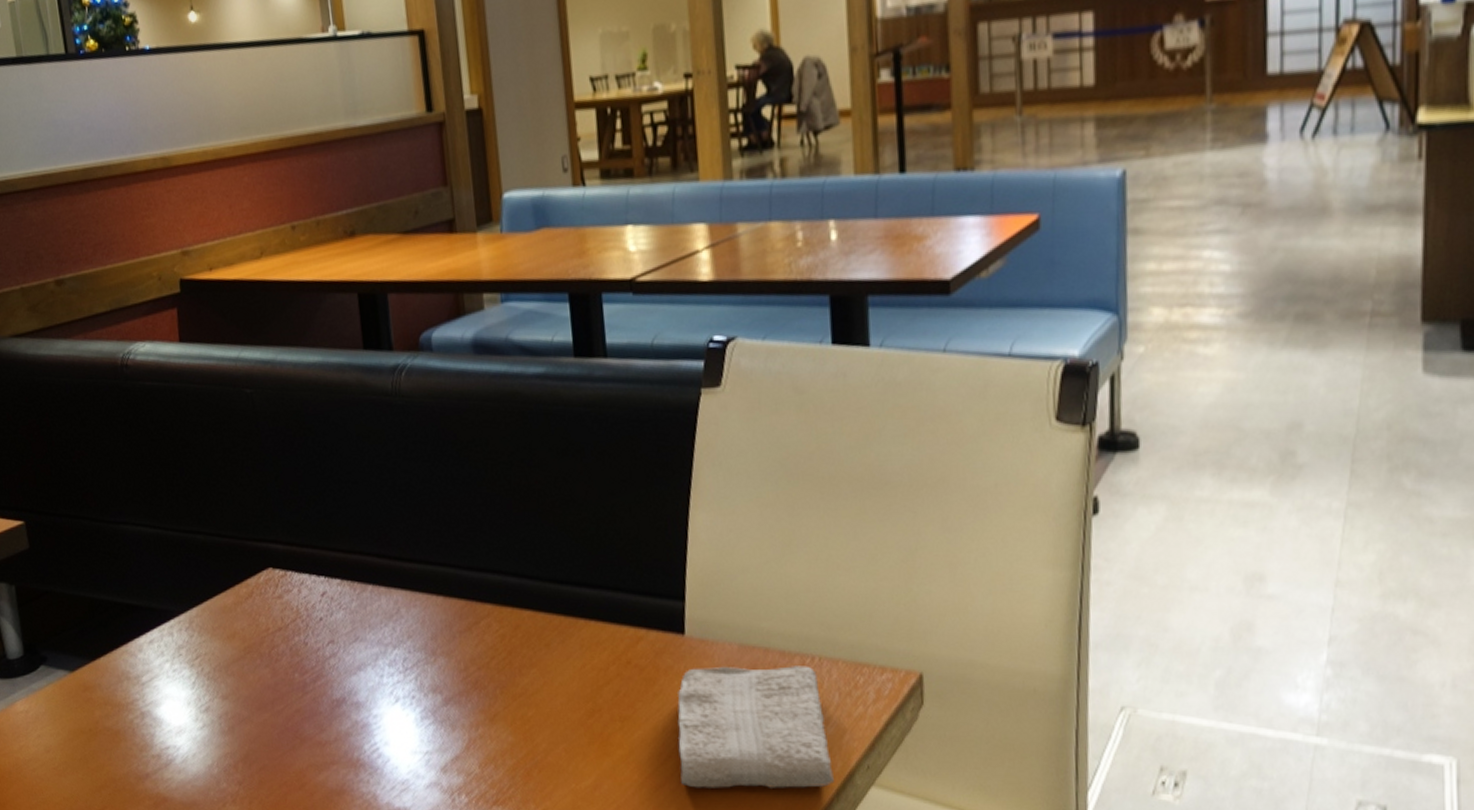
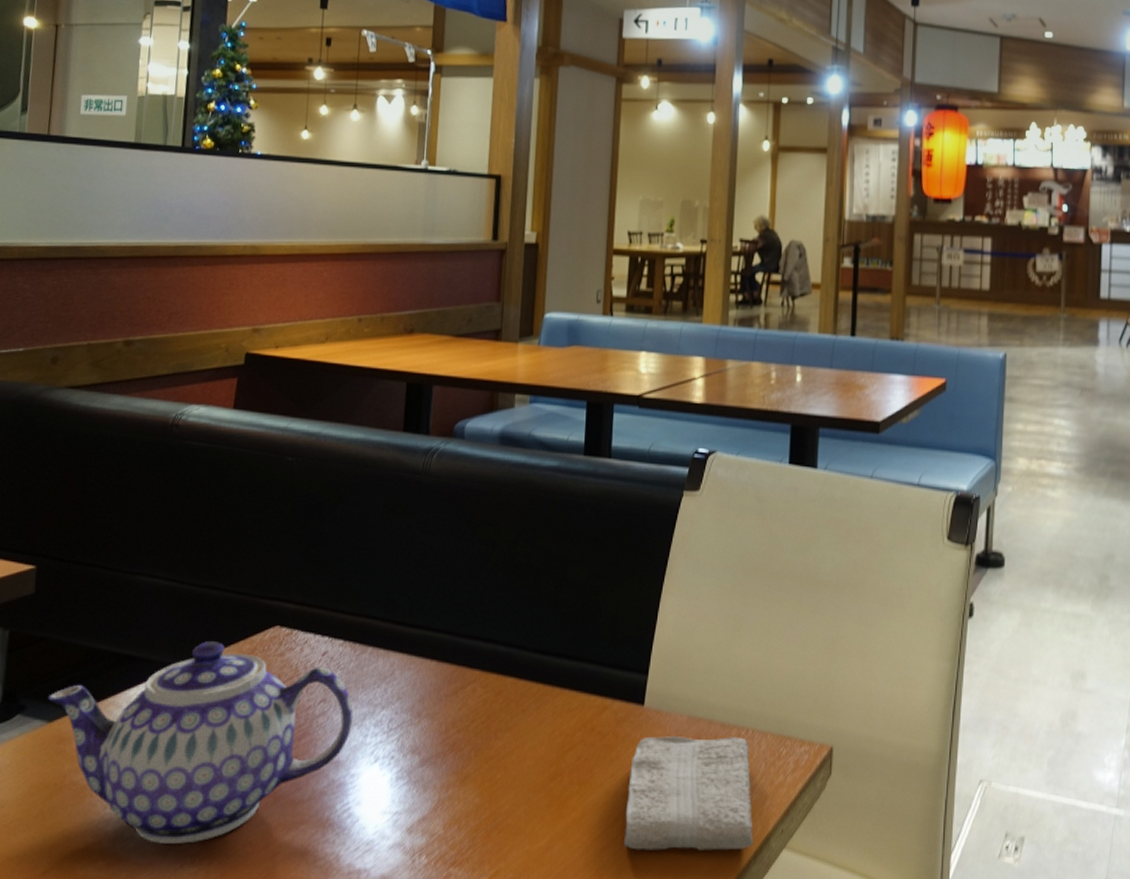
teapot: none [64,587,366,784] -> present [47,641,354,844]

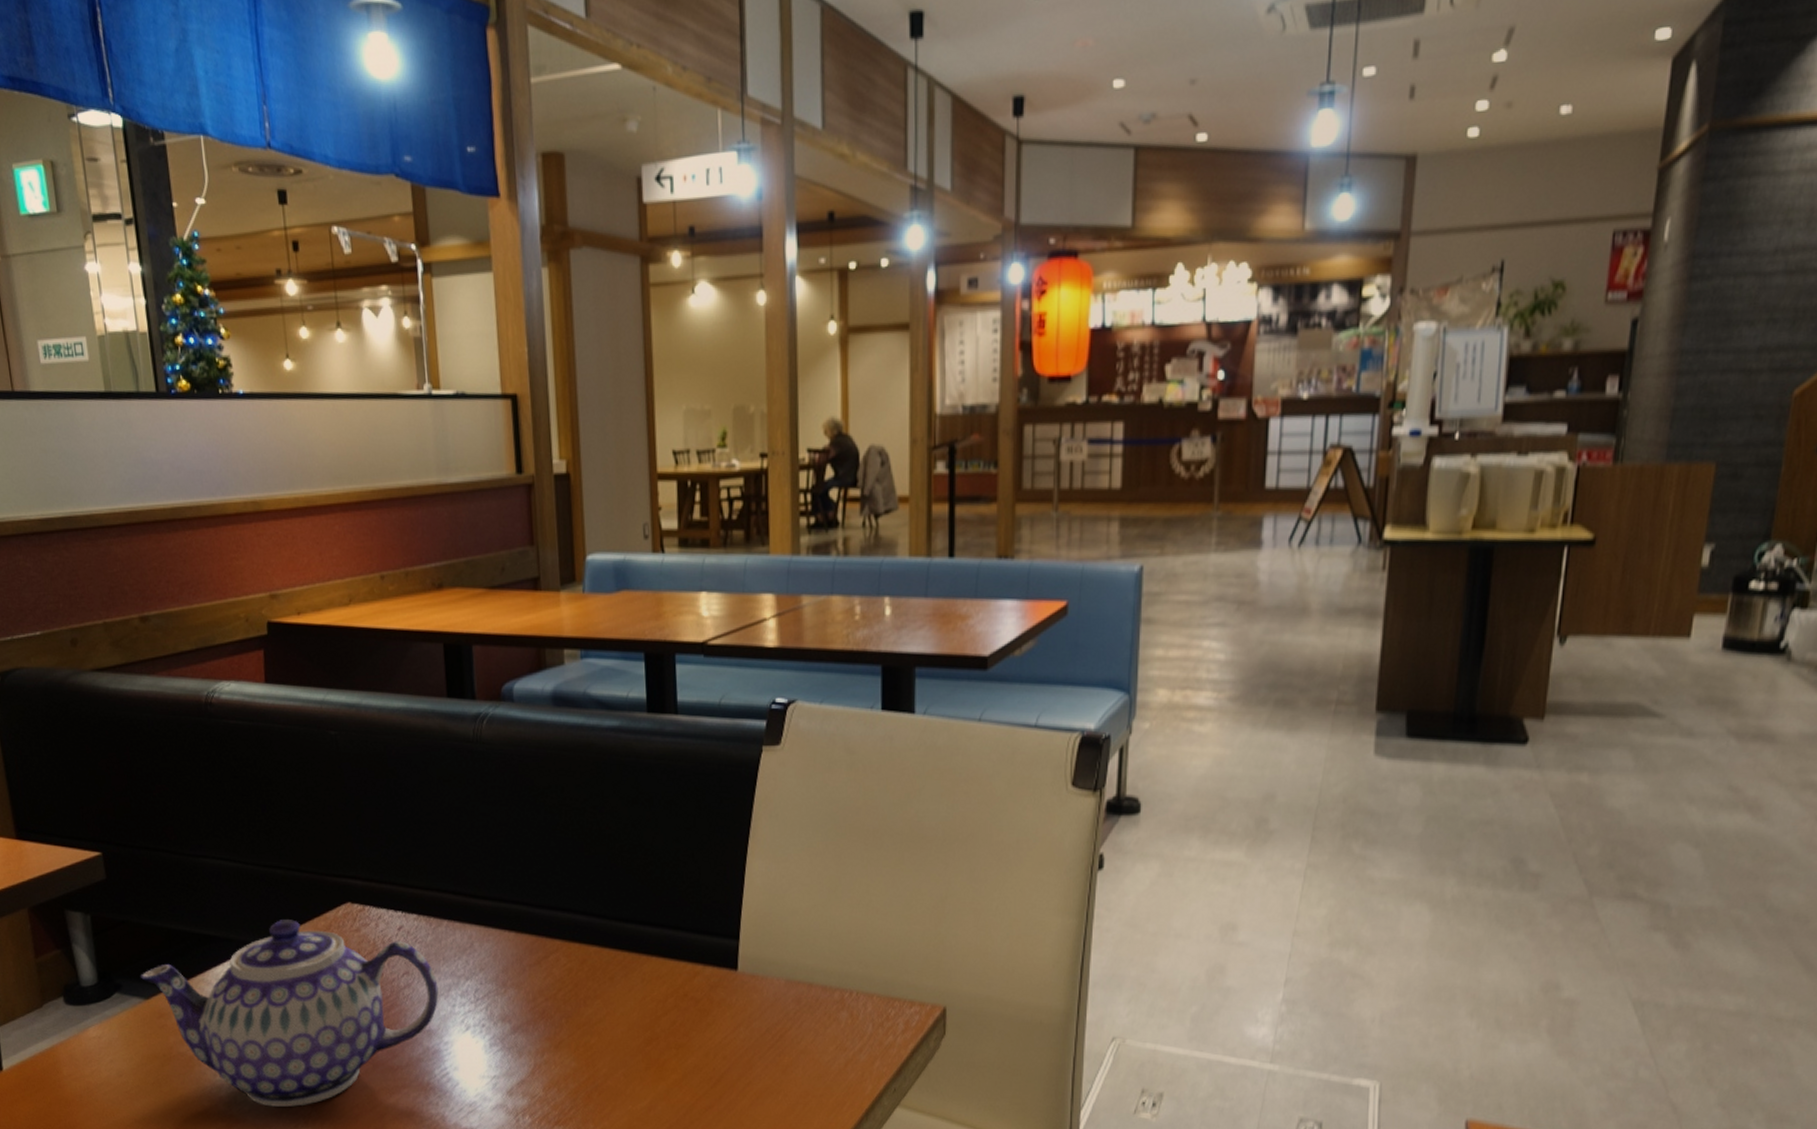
washcloth: present [624,736,754,851] -> none [727,999,864,1109]

